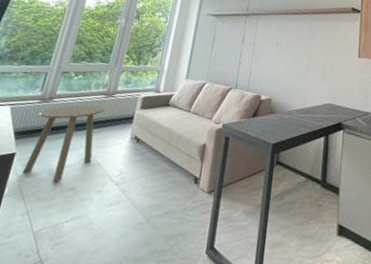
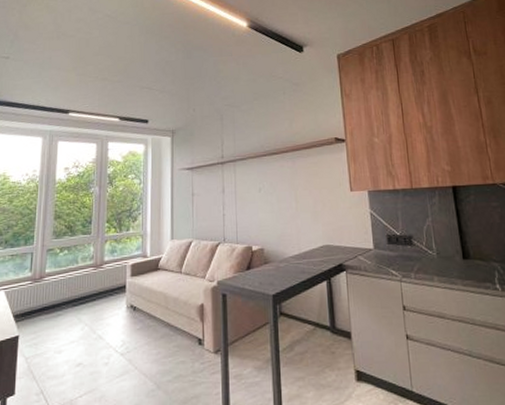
side table: present [23,104,105,183] -> none [29,278,96,360]

